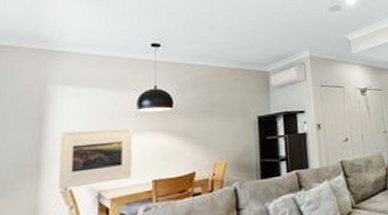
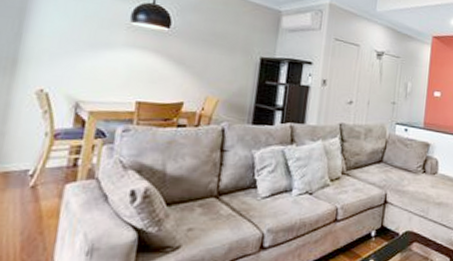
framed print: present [59,127,132,190] -> none [34,29,122,94]

